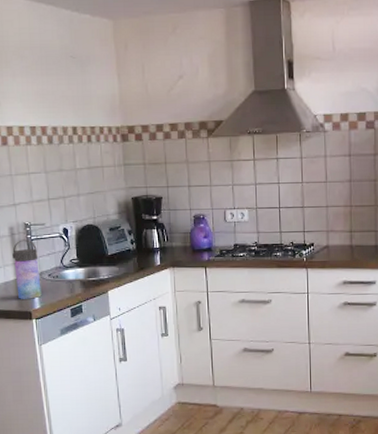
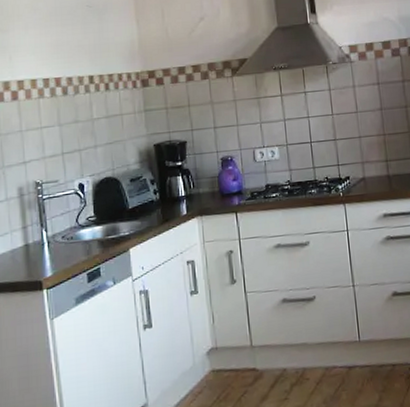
water bottle: present [12,239,42,299] -> none [21,199,54,268]

